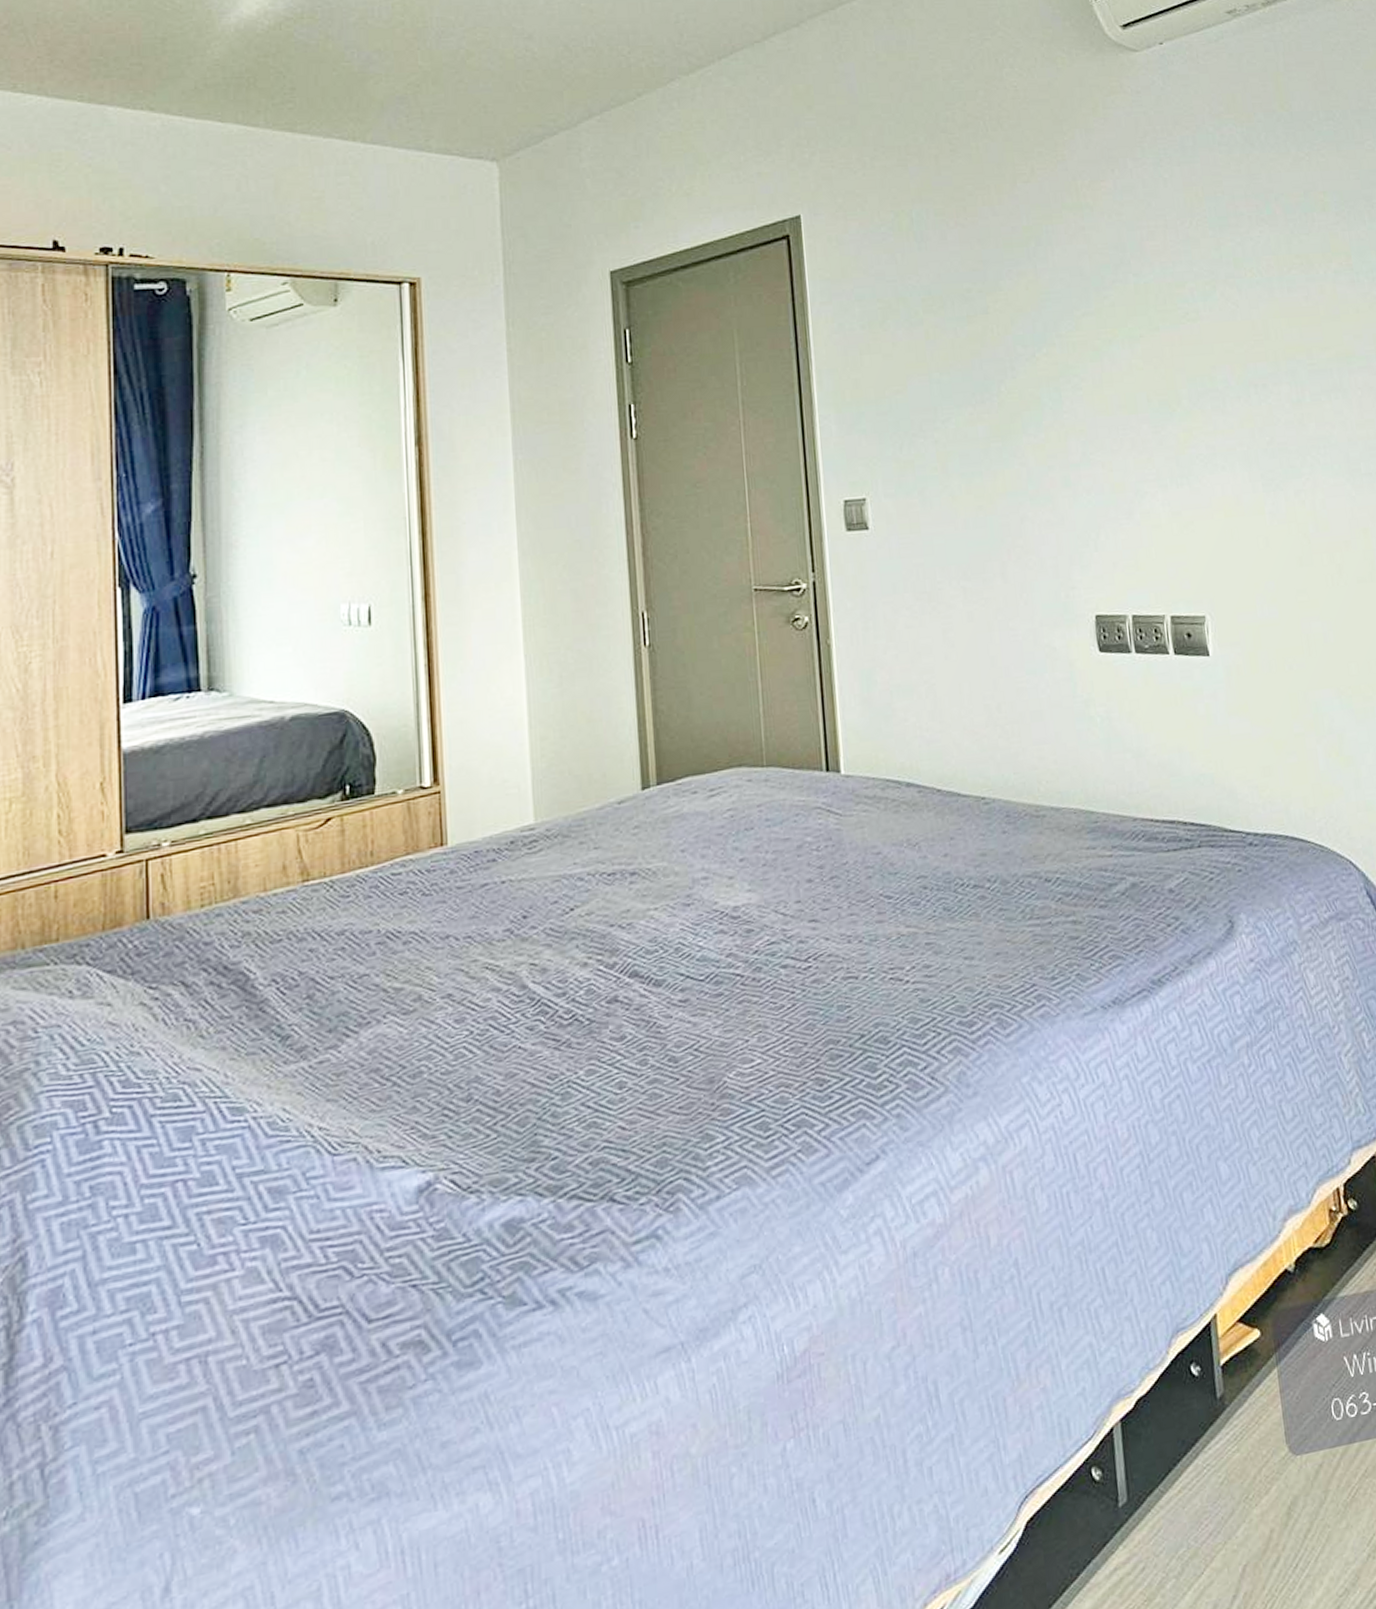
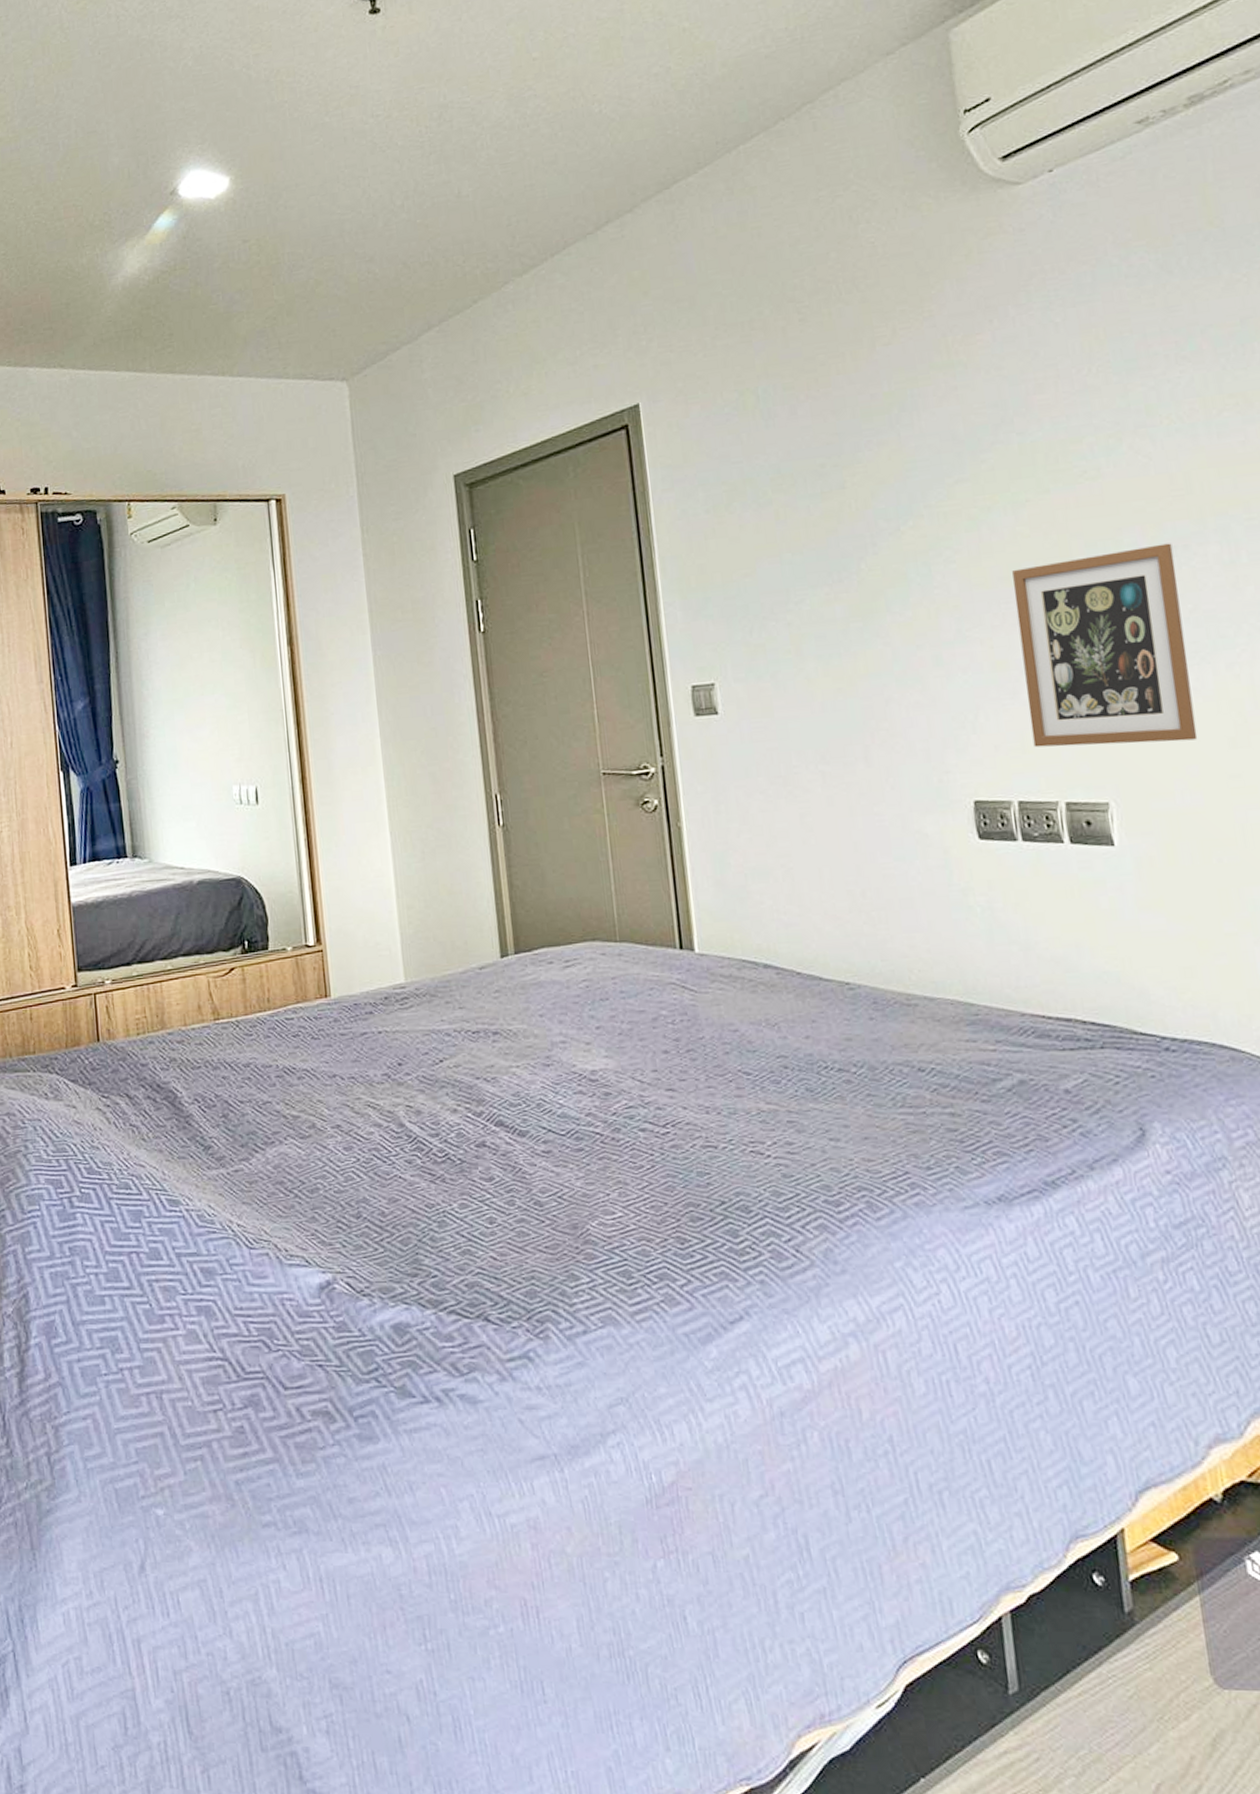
picture frame: none [1129,381,1274,565] -> present [1012,543,1198,748]

